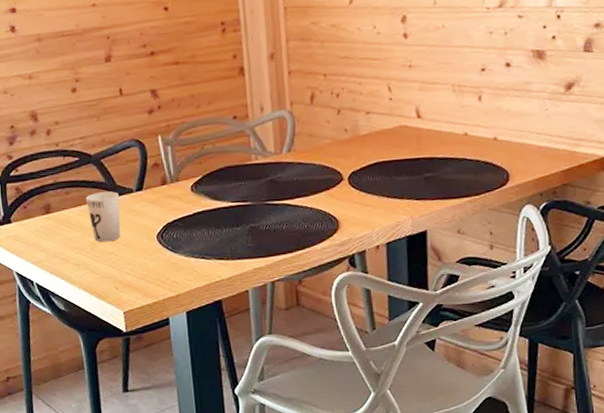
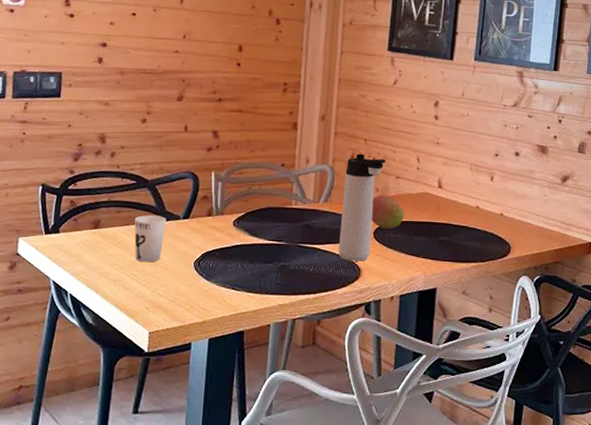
thermos bottle: none [306,91,352,213] -> present [339,153,386,262]
fruit: none [342,135,381,173] -> present [371,195,405,229]

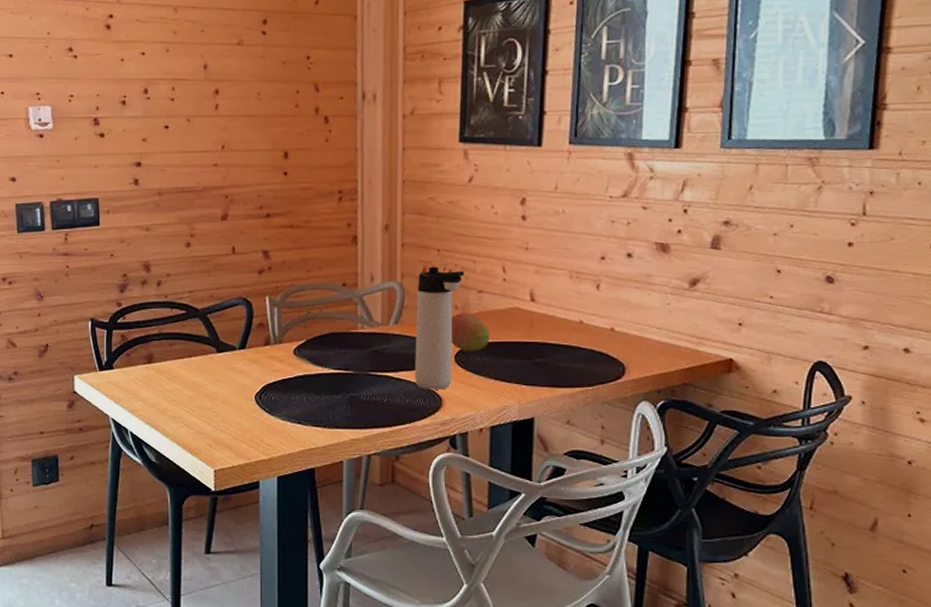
cup: present [134,215,166,263] -> none [189,347,221,397]

